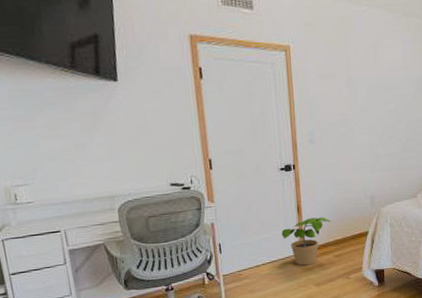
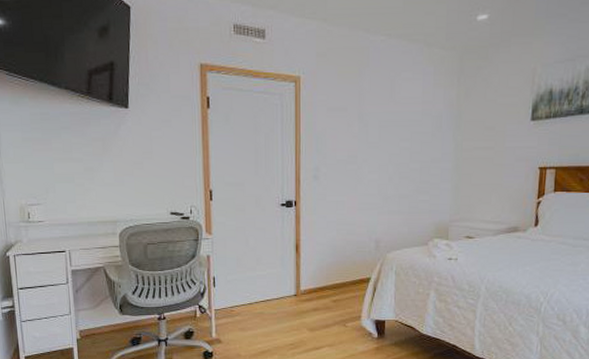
potted plant: present [281,217,331,266] -> none [278,258,331,308]

